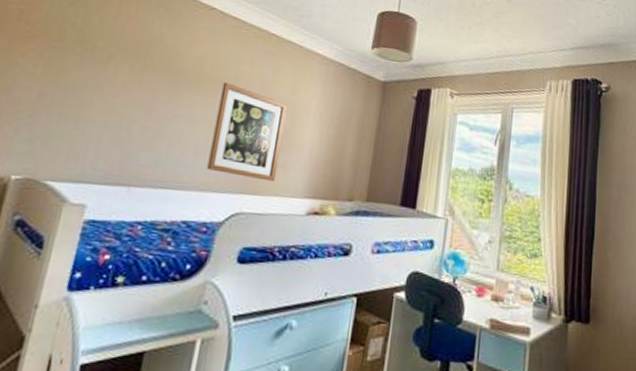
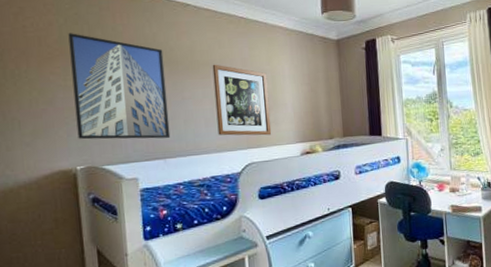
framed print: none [26,13,168,161] -> present [68,33,171,140]

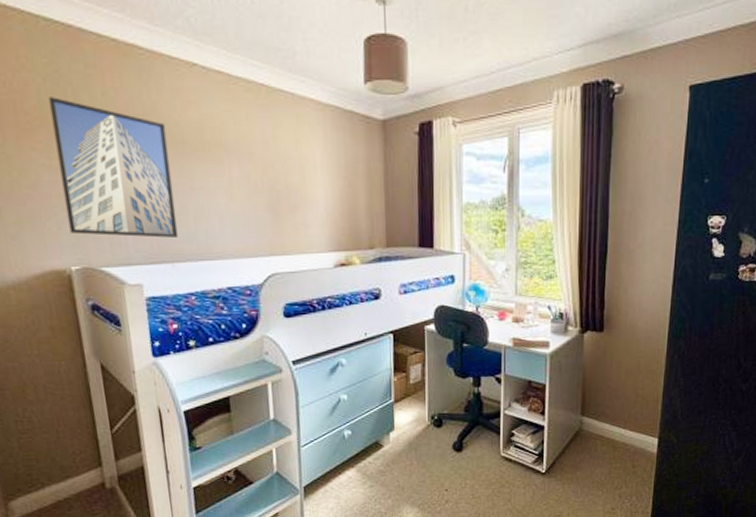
wall art: present [212,64,272,136] -> none [226,146,300,241]

